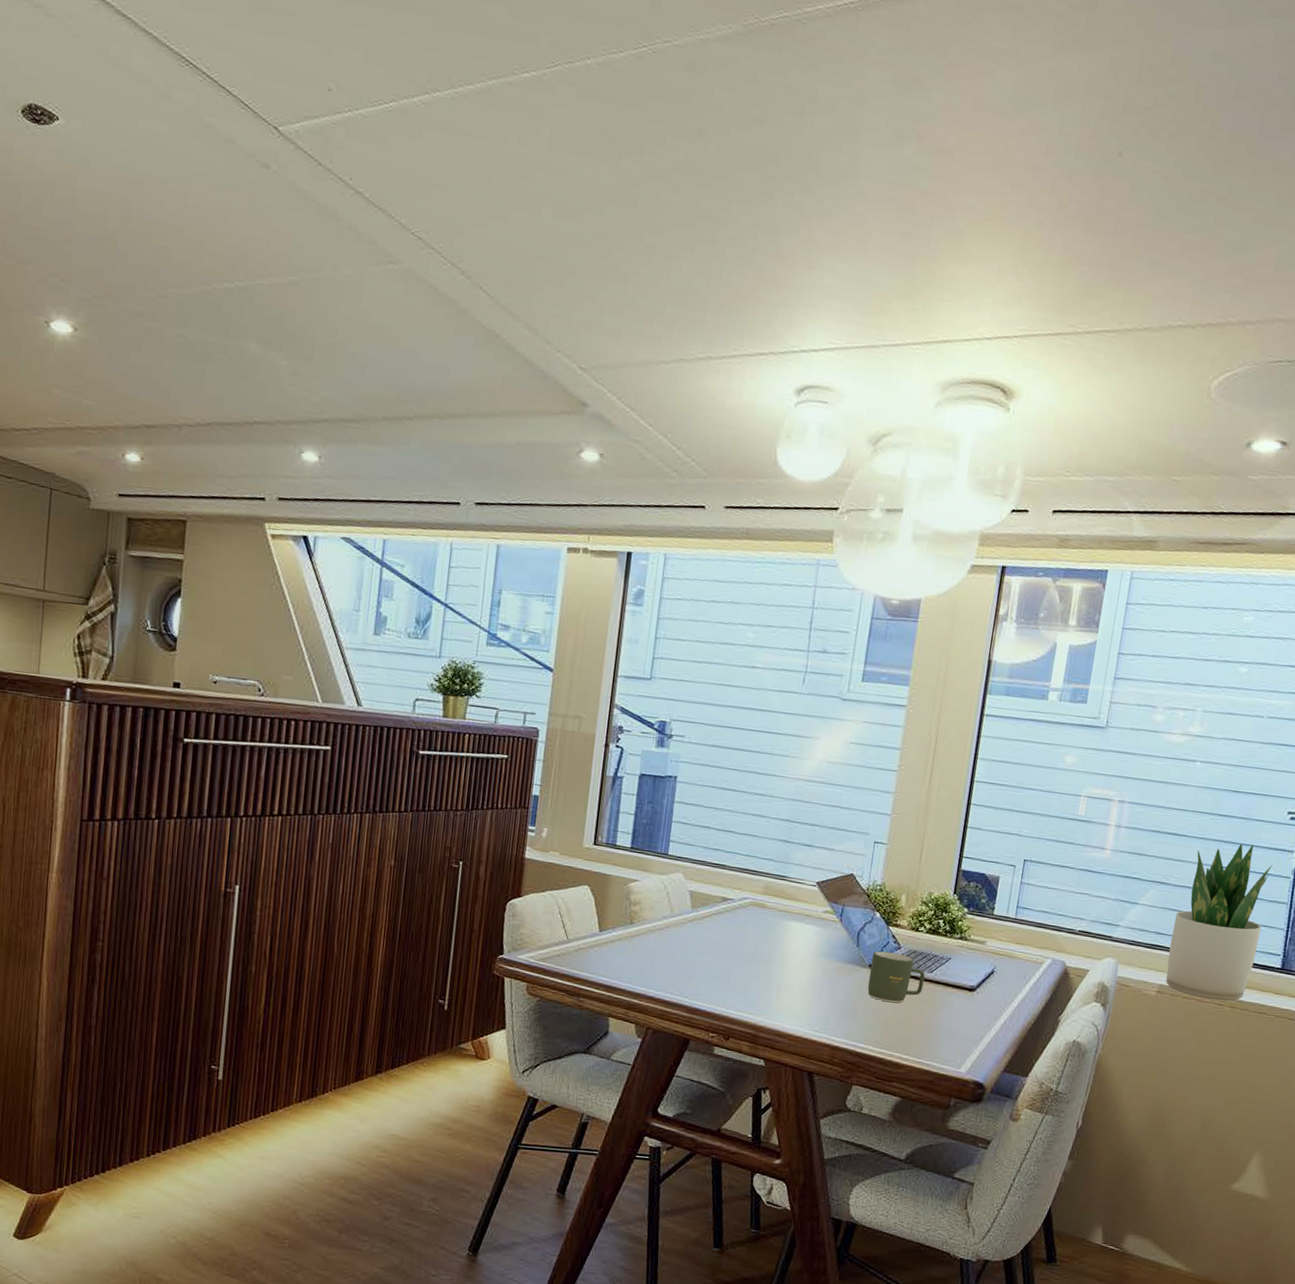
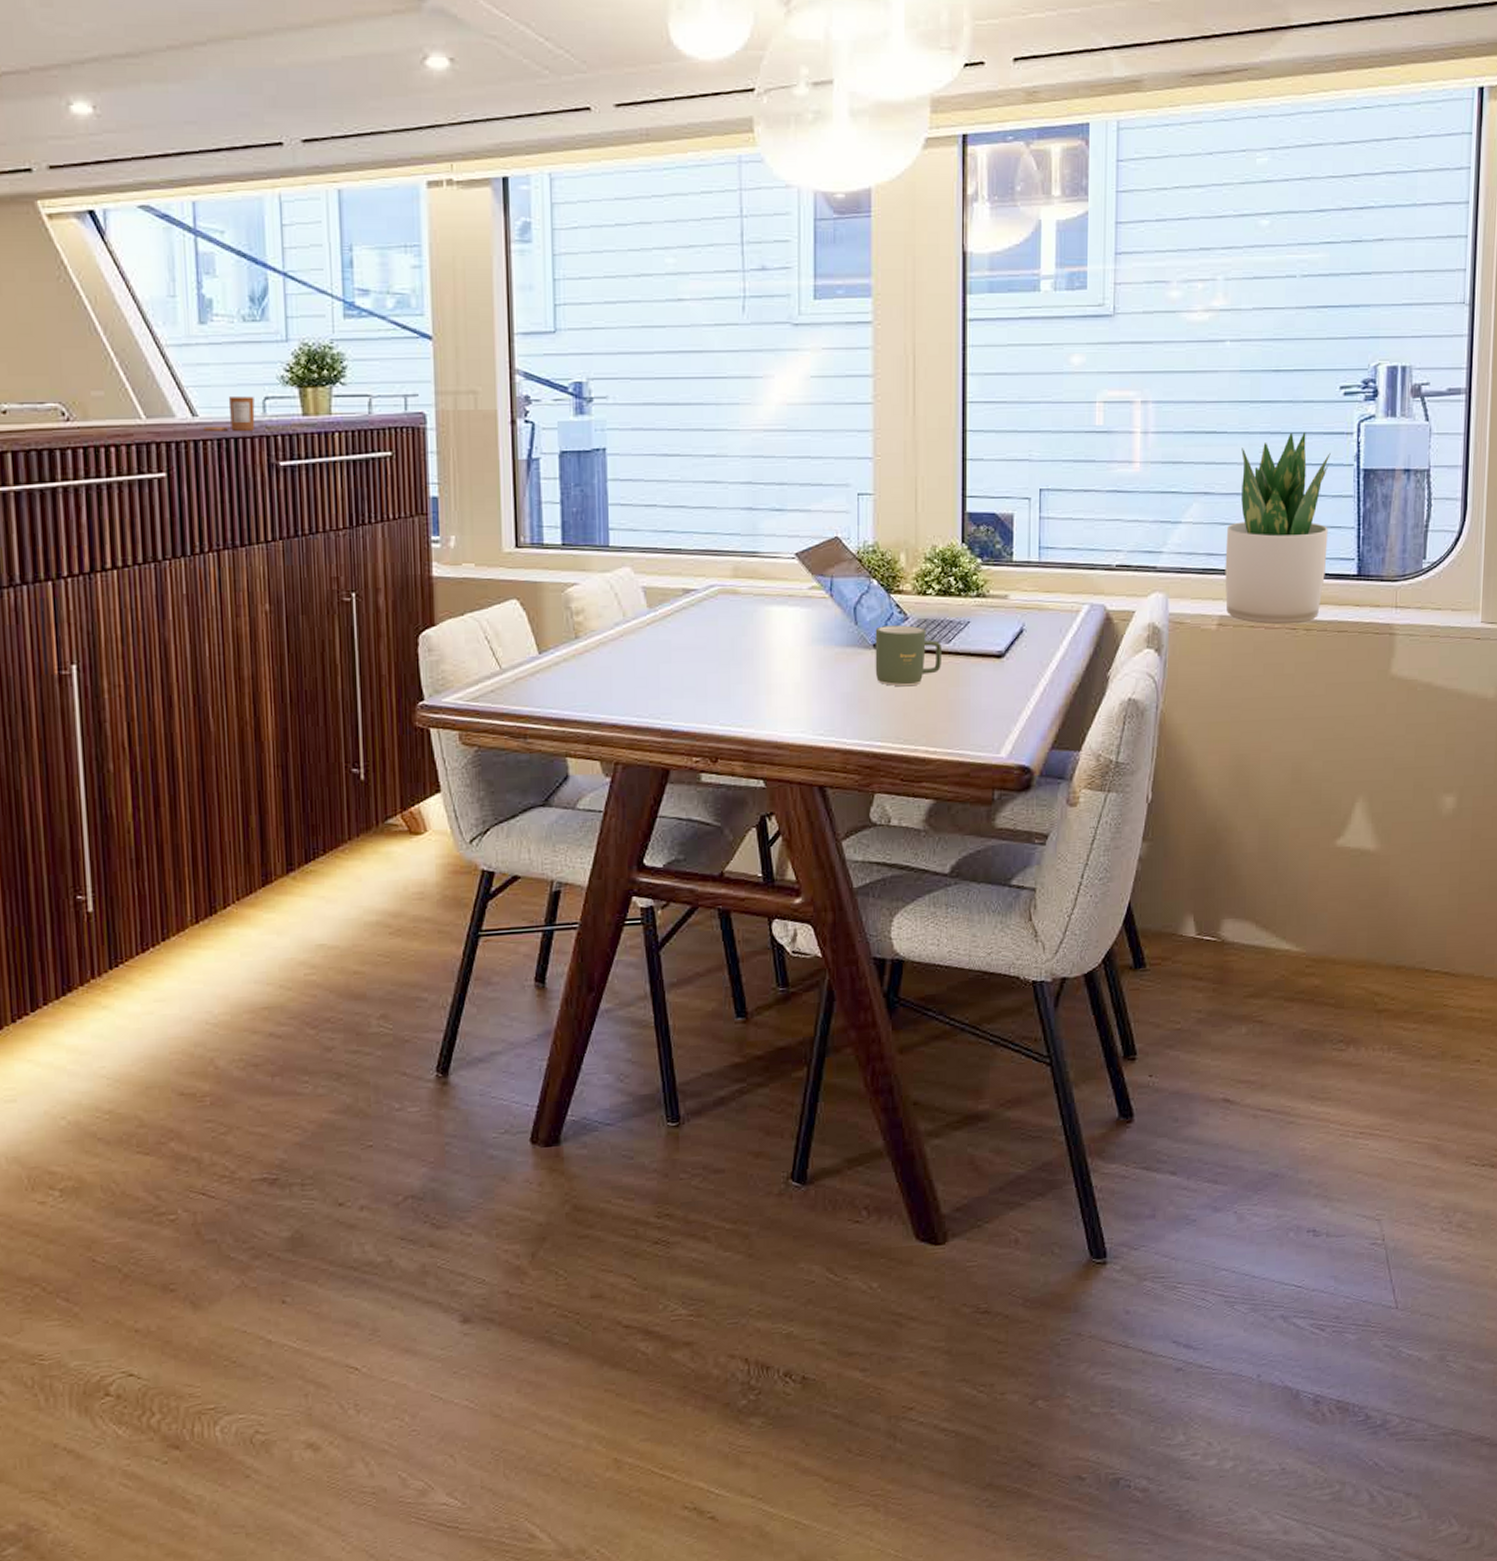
candle: none [364,694,408,724] -> present [203,396,255,433]

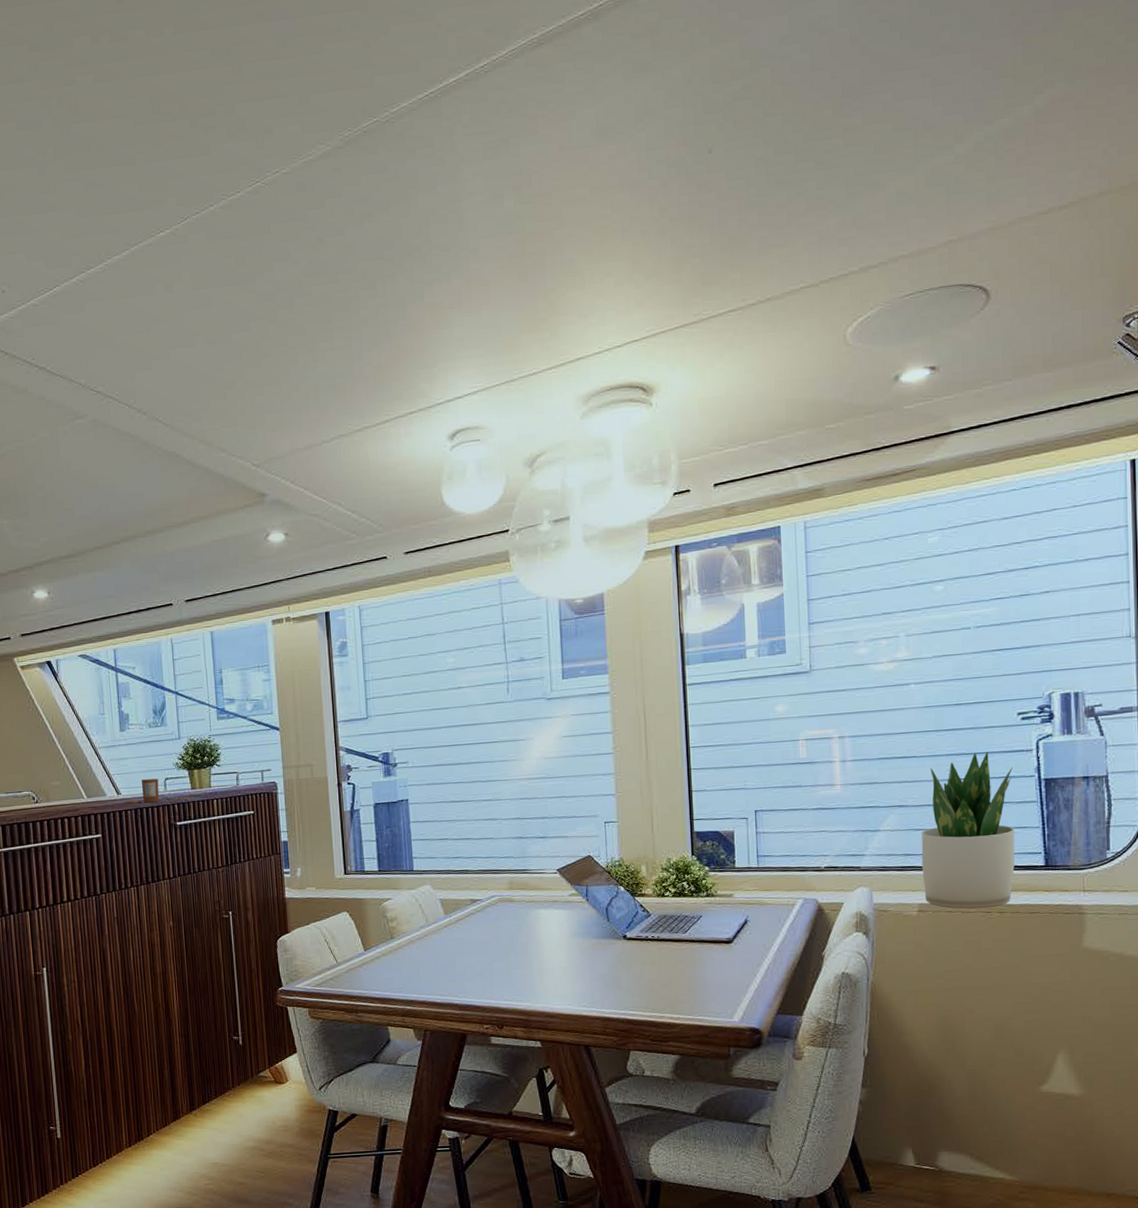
mug: present [875,625,941,687] -> none [624,920,680,968]

